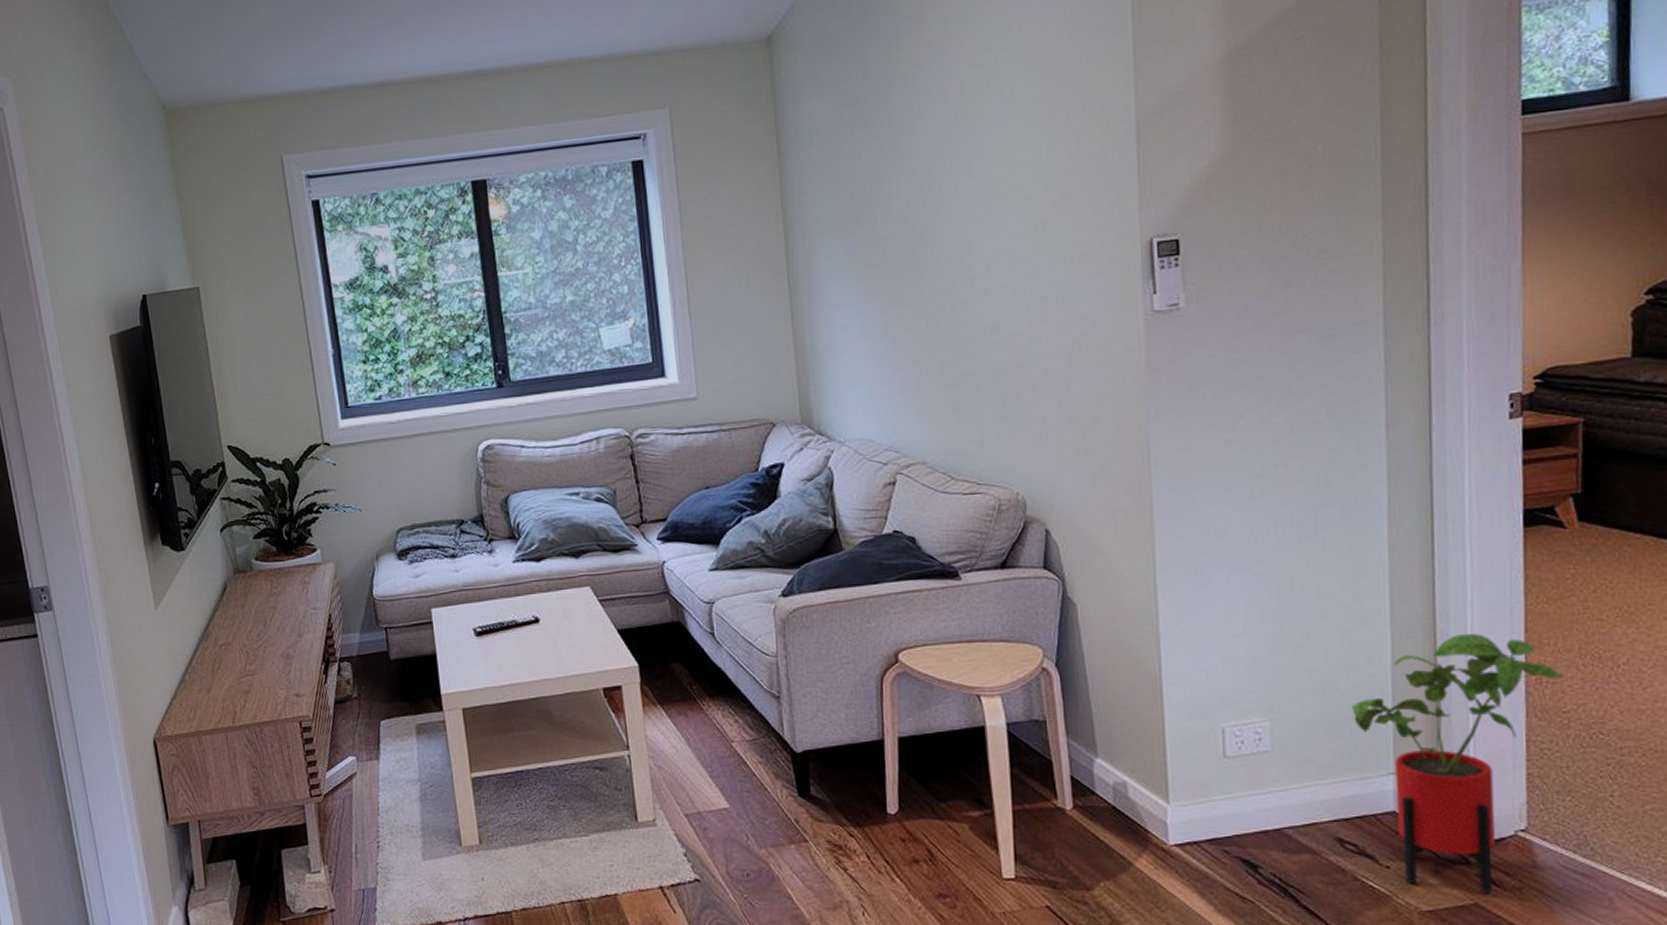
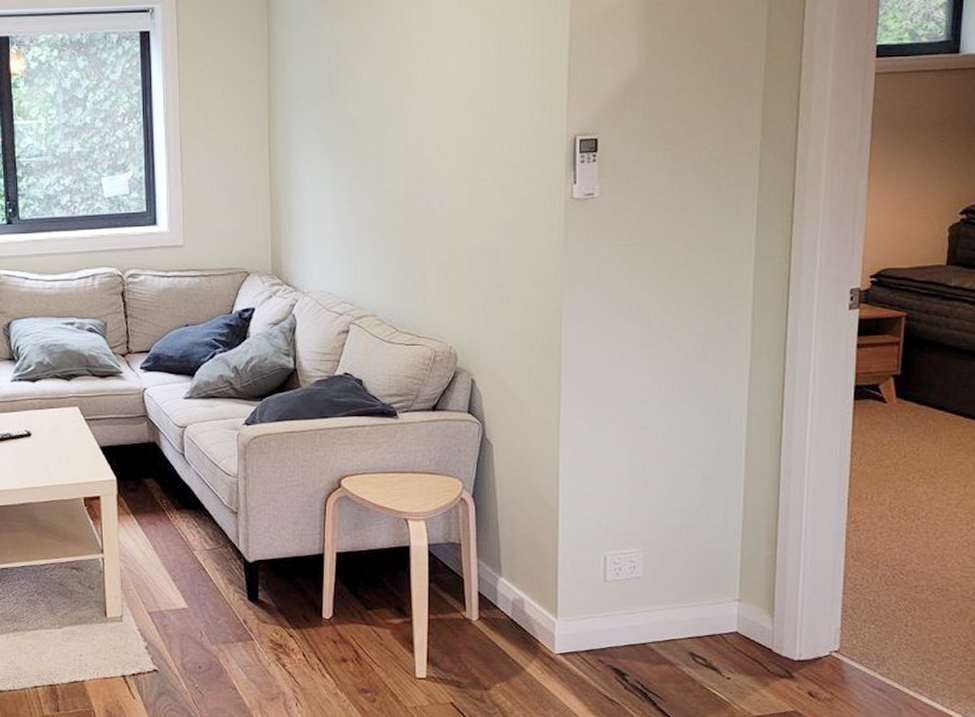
house plant: present [1351,634,1564,895] -> none [709,487,876,704]

